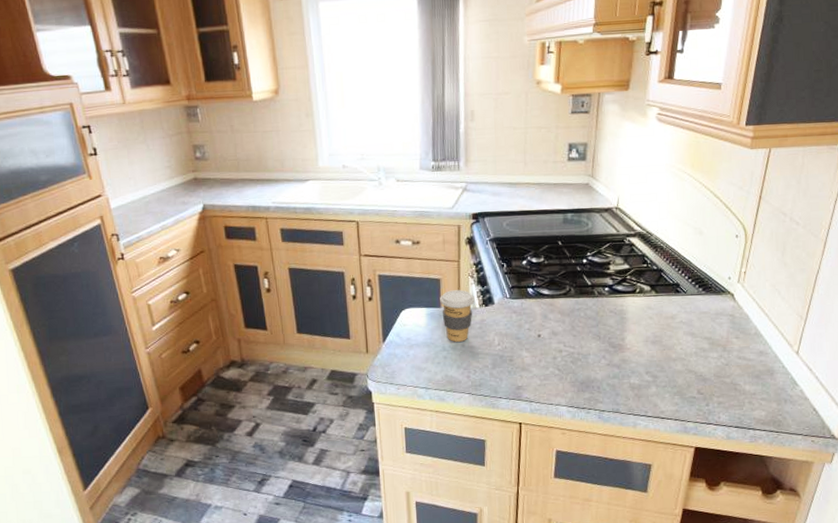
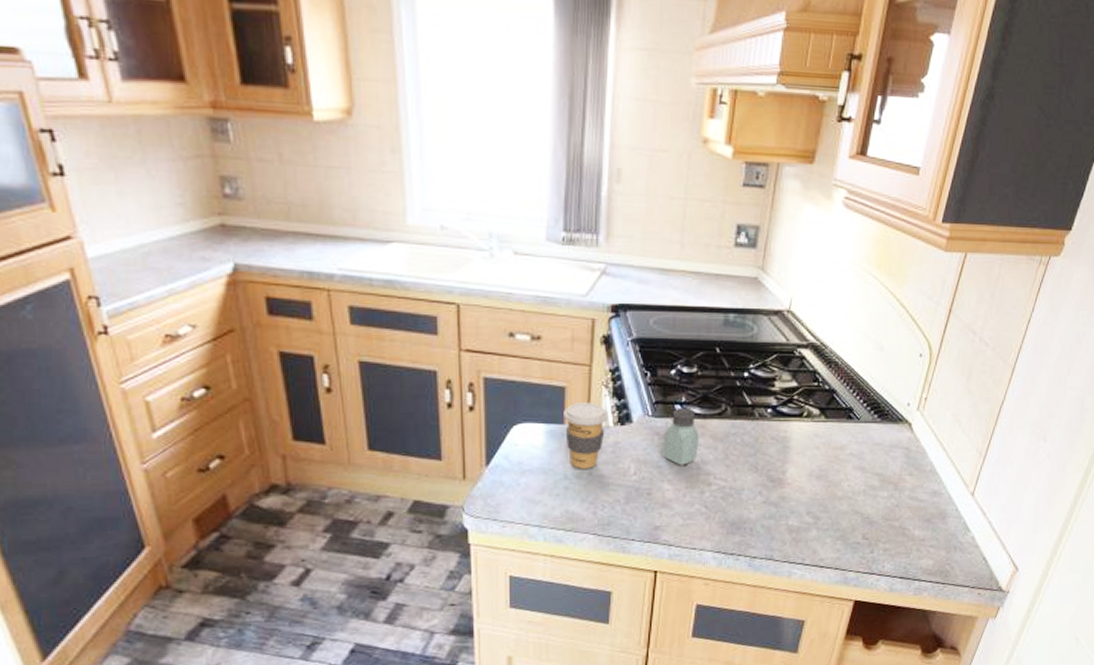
saltshaker: none [519,290,550,337] -> present [661,408,700,465]

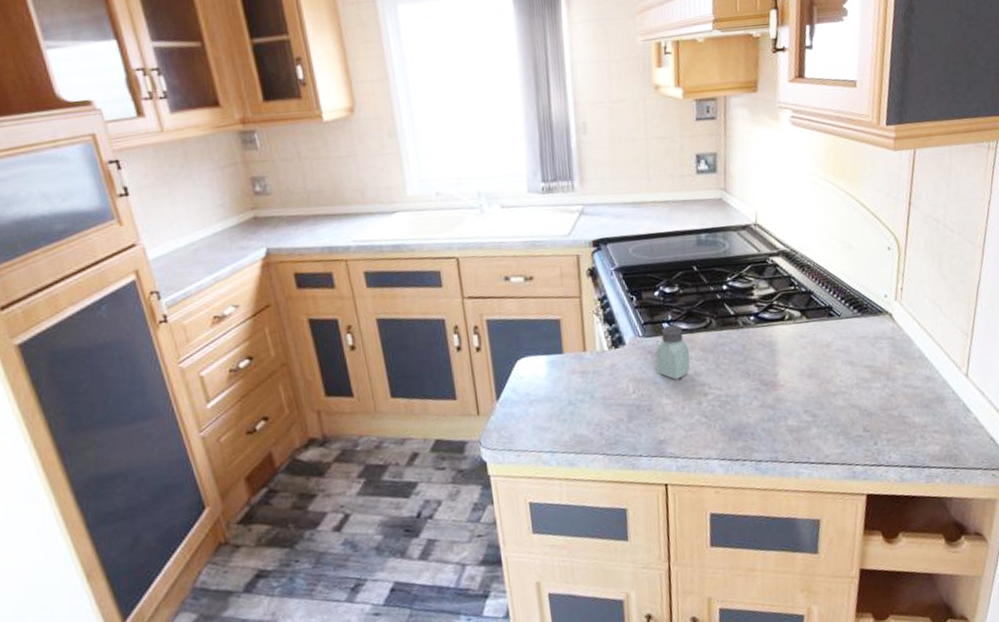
coffee cup: present [564,402,608,469] -> none [561,330,603,394]

